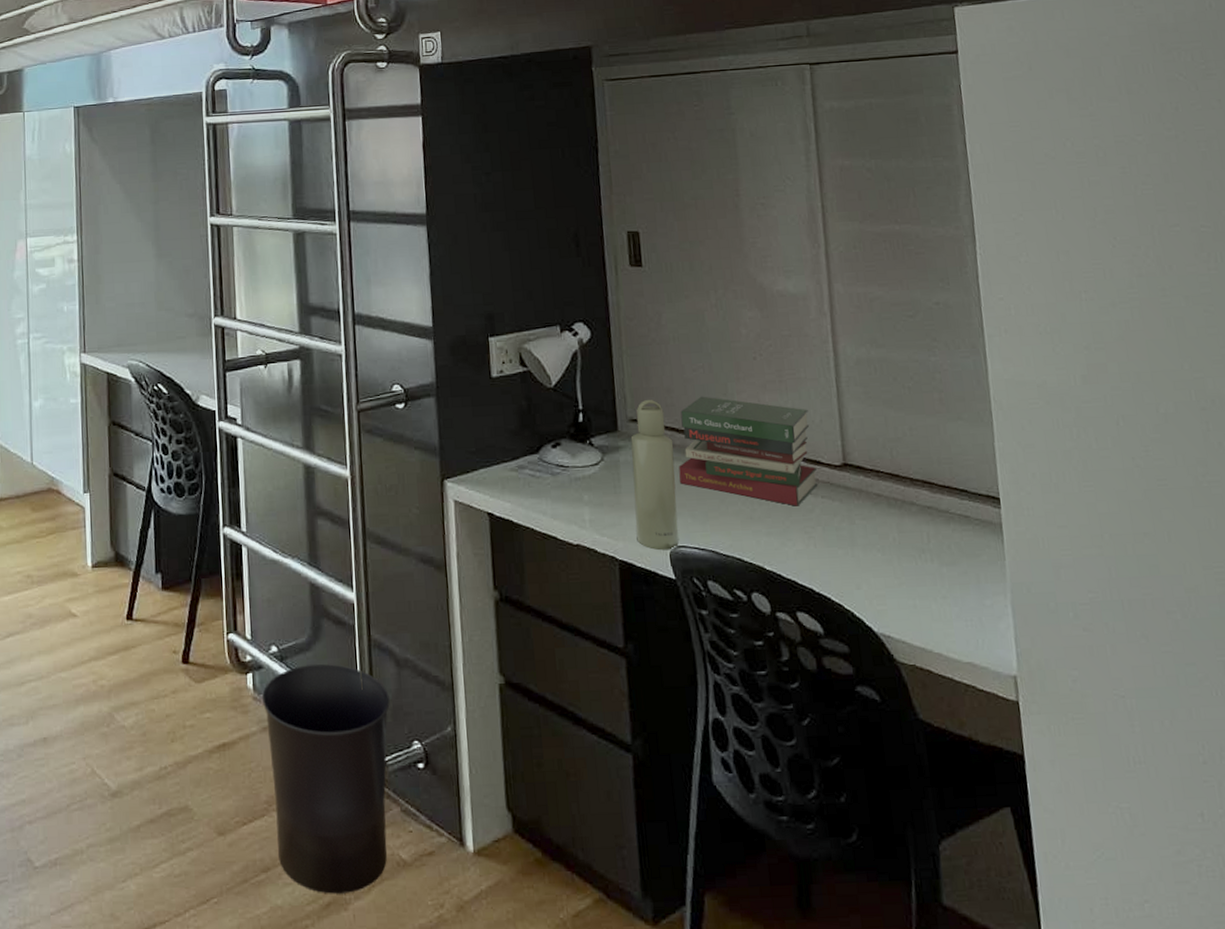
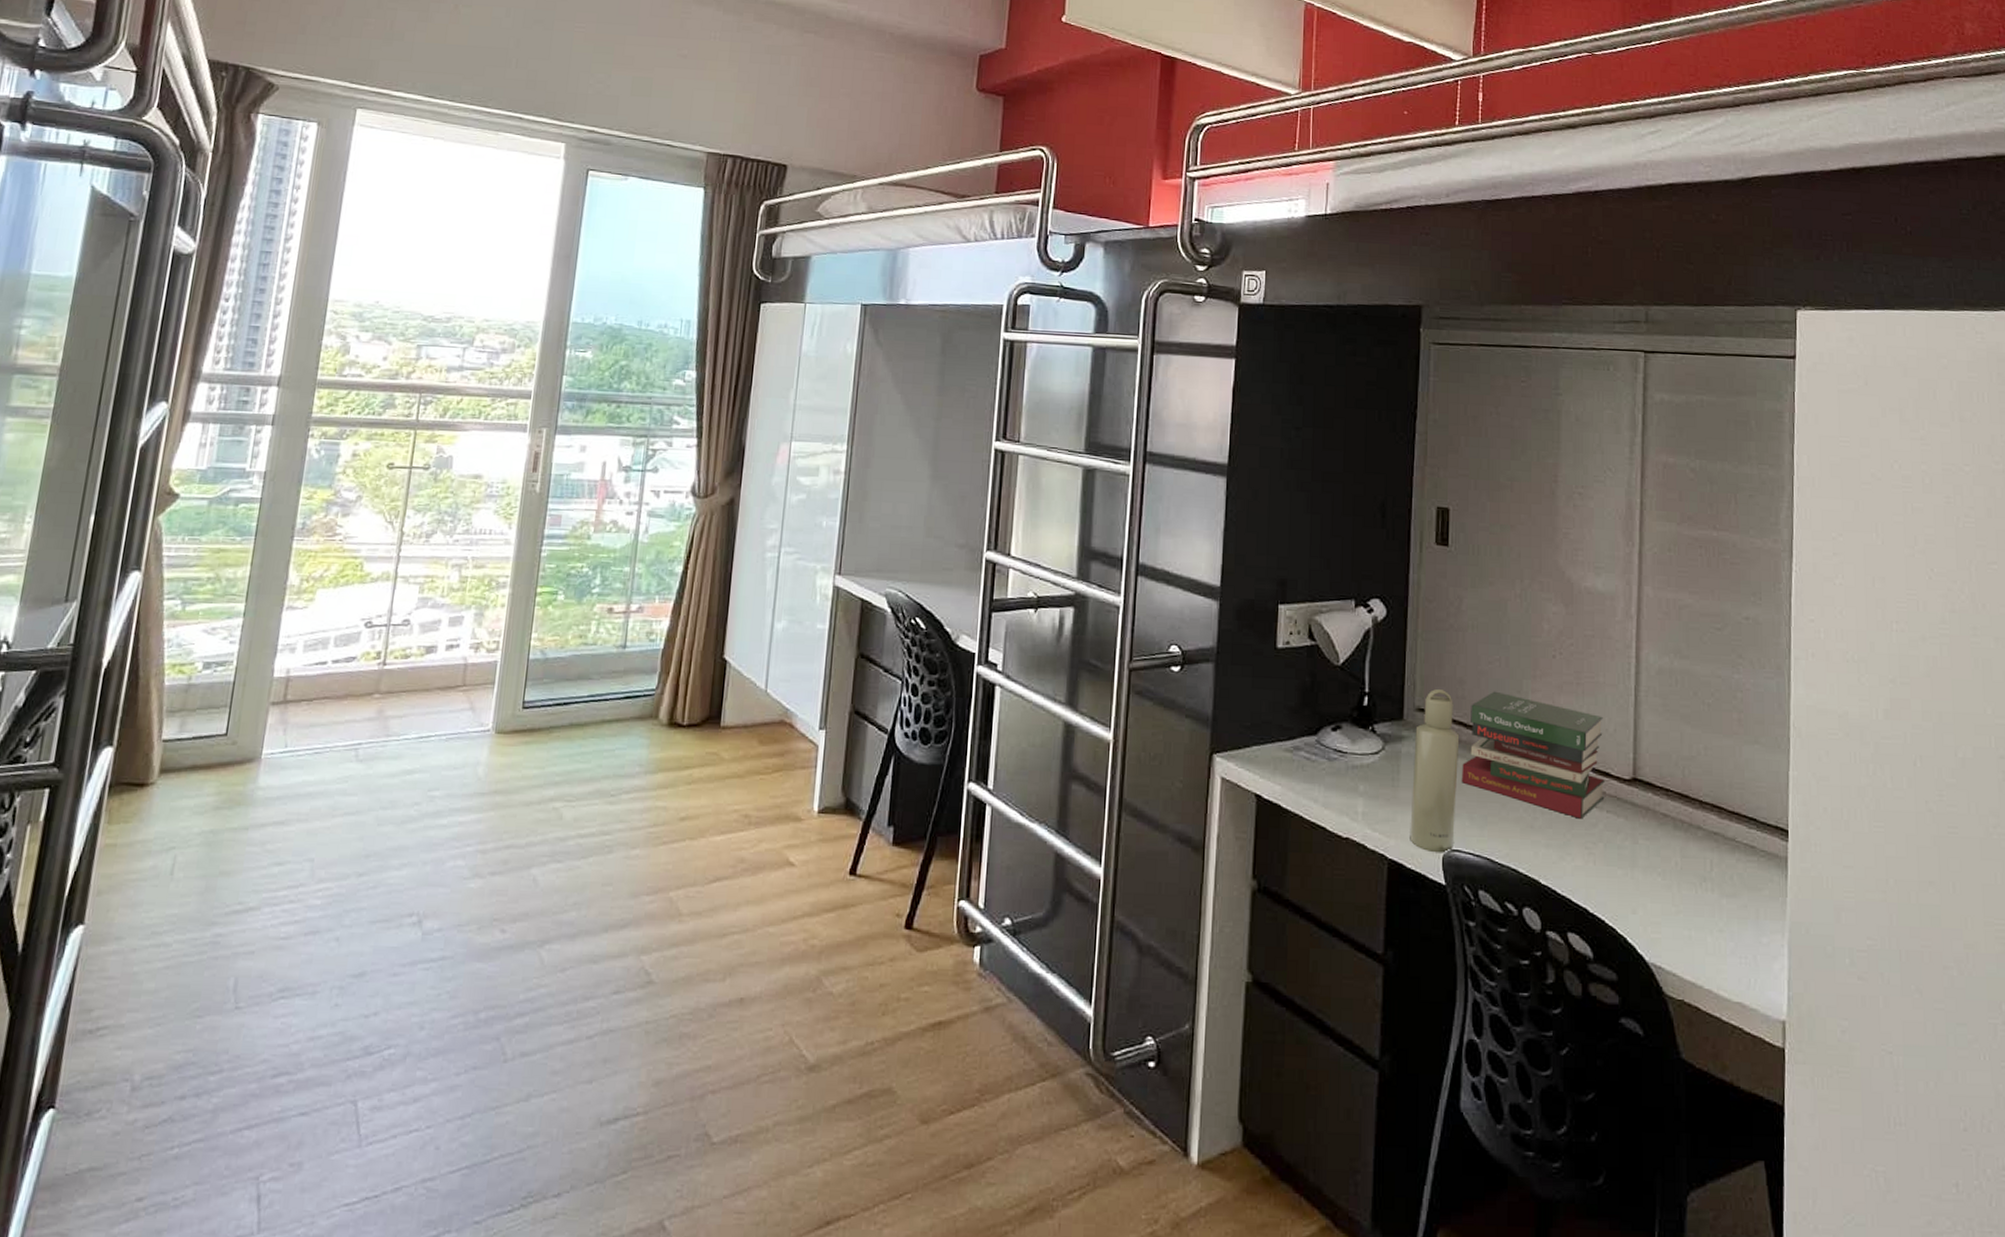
waste bin: present [262,664,390,894] -> none [985,943,1127,1199]

